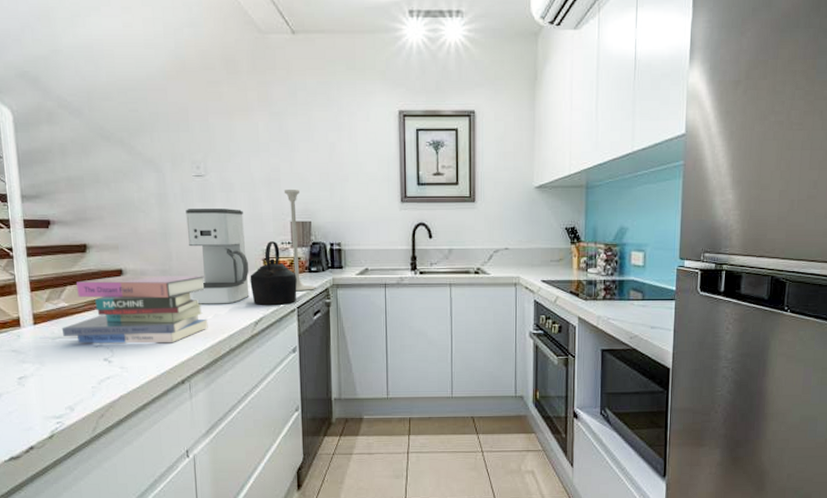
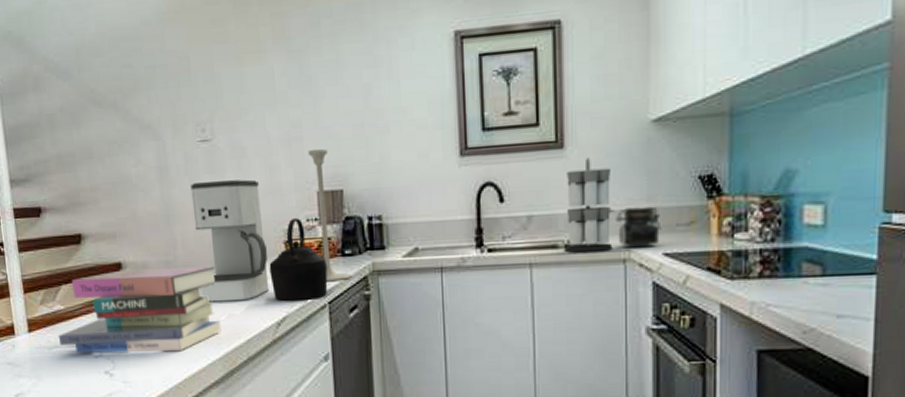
spice rack: none [475,210,508,277] -> present [565,157,613,253]
jar: none [510,246,541,276] -> present [616,205,662,248]

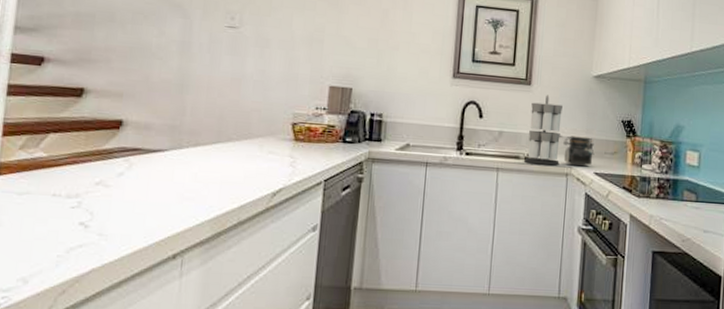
books: present [58,266,222,353] -> none [32,127,220,210]
coffee maker: present [191,179,270,304] -> none [200,61,277,171]
kettle: present [269,218,328,301] -> none [273,105,328,176]
candlestick: present [307,149,351,282] -> none [325,52,349,163]

